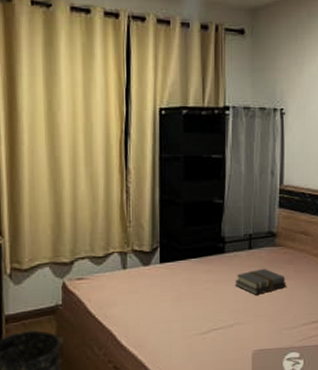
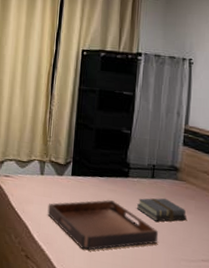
serving tray: none [135,282,260,344] -> present [47,200,159,251]

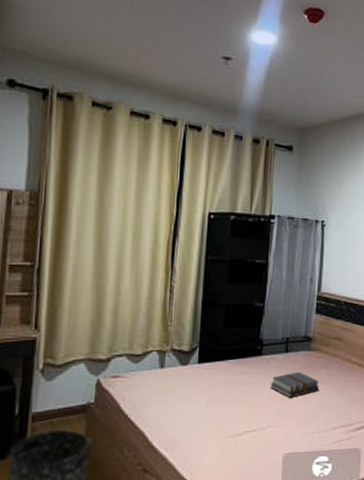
serving tray: present [47,200,159,251] -> none [169,384,293,446]

